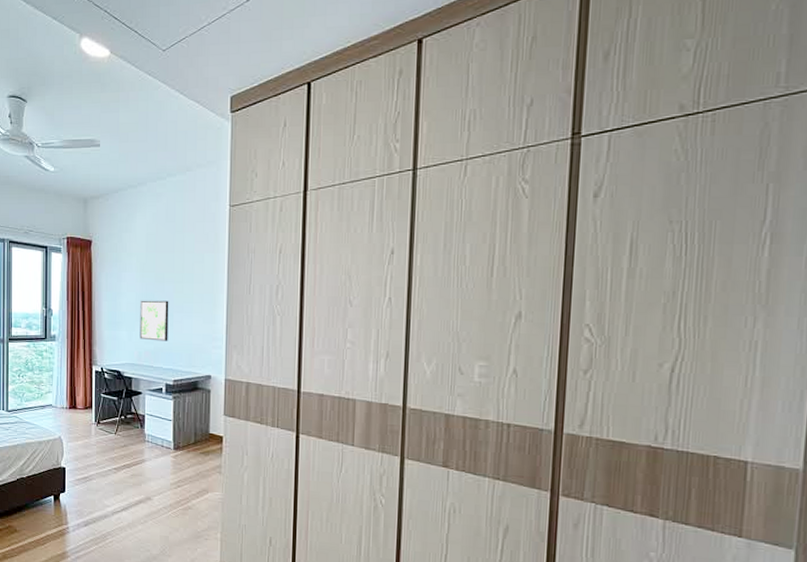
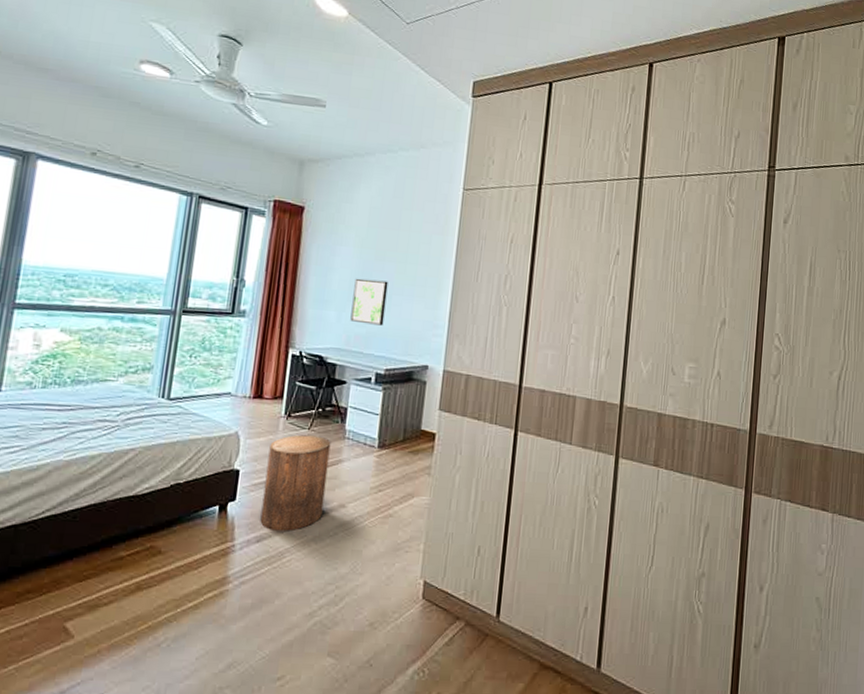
stool: none [85,438,134,518] -> present [260,435,331,531]

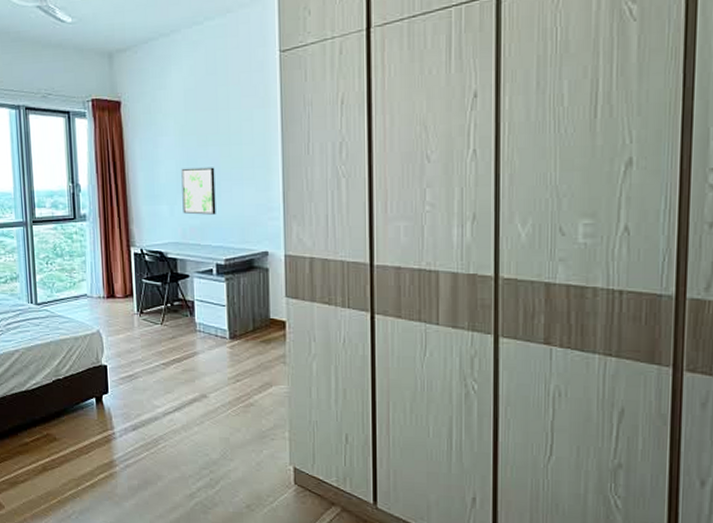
stool: present [260,435,331,531] -> none [129,330,187,420]

